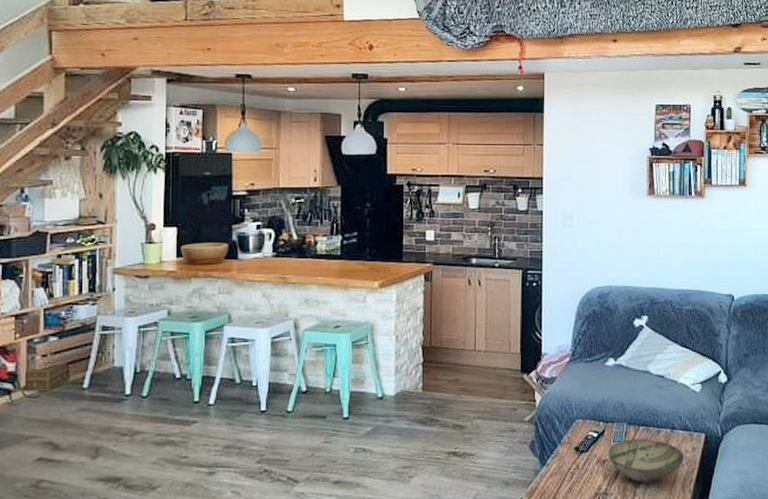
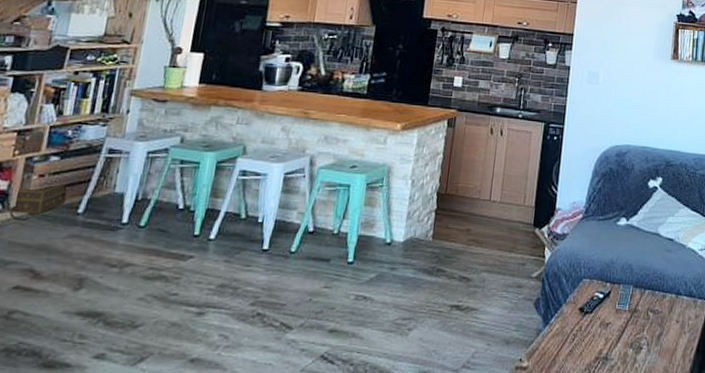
bowl: present [181,243,228,266] -> none [204,70,254,95]
bowl: present [608,438,684,485] -> none [611,302,687,351]

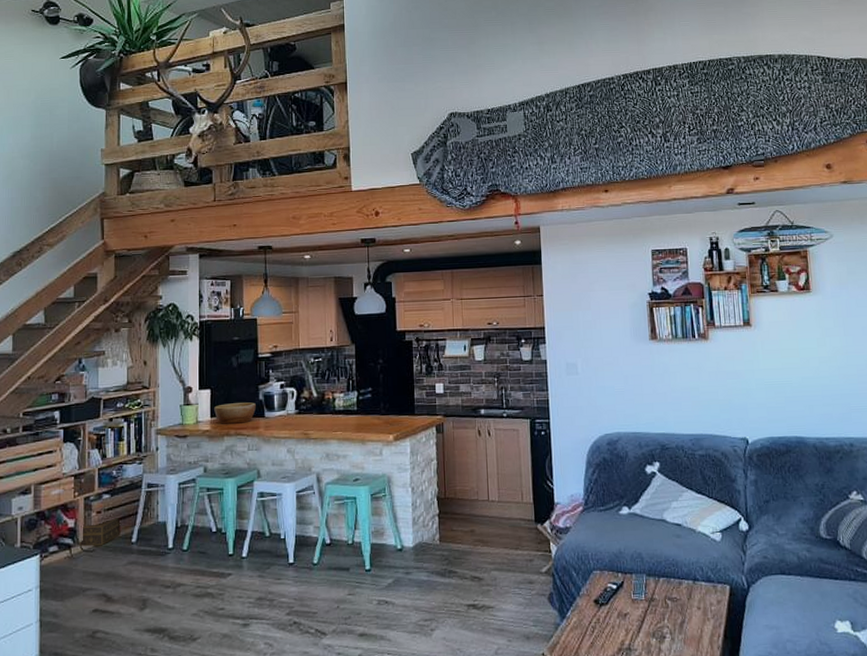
bowl: none [204,70,254,95] -> present [214,402,256,425]

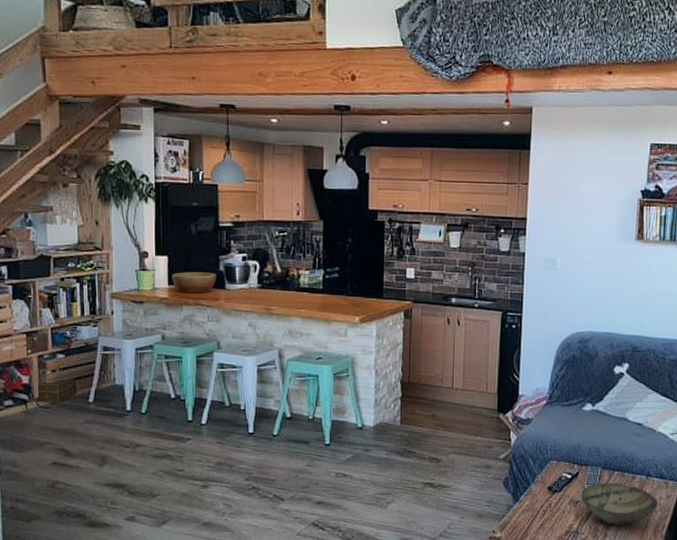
bowl: none [629,590,709,640] -> present [581,483,658,527]

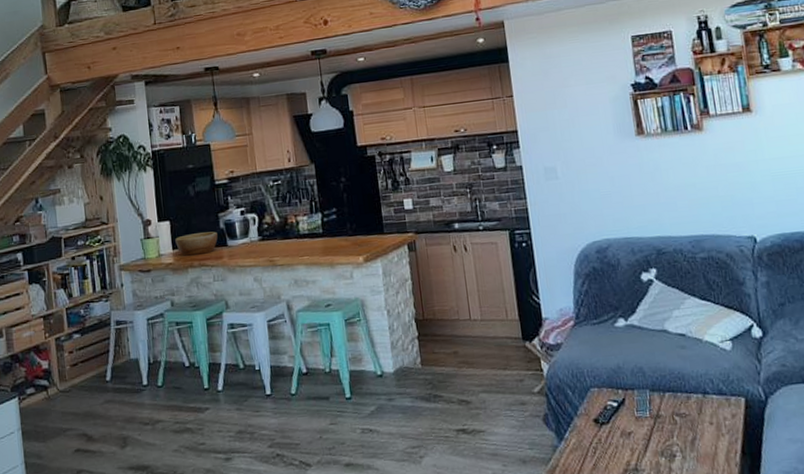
decorative box: present [35,375,77,404] -> none [54,354,95,388]
bowl: present [581,483,658,527] -> none [632,406,724,458]

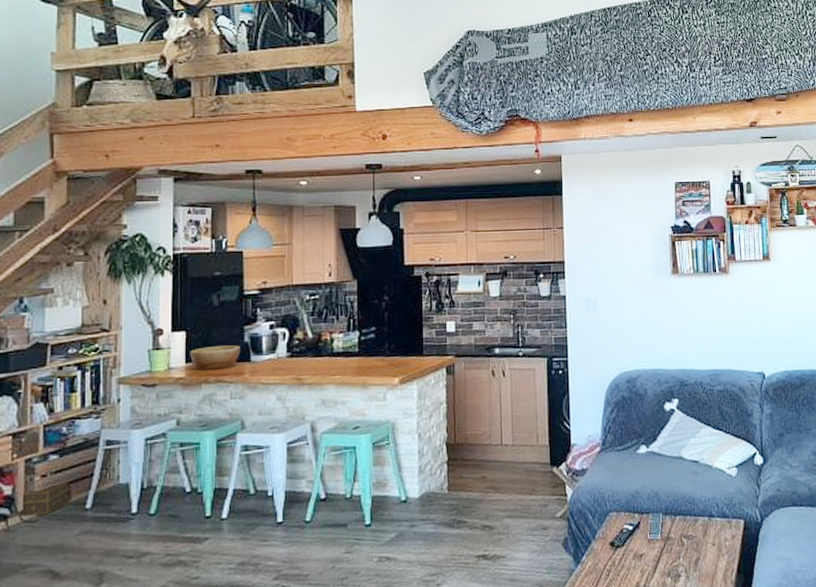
decorative box: none [54,354,95,388] -> present [18,478,72,517]

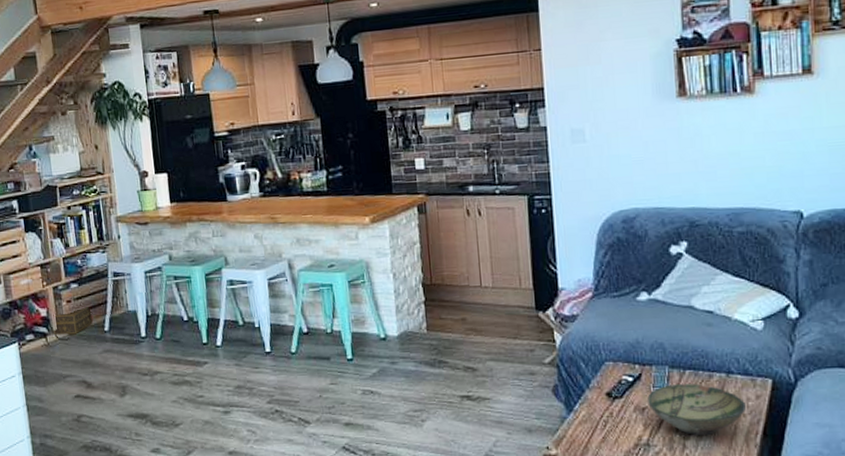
bowl: present [190,345,240,371] -> none [173,185,217,211]
bowl: none [645,528,724,578] -> present [647,384,746,436]

